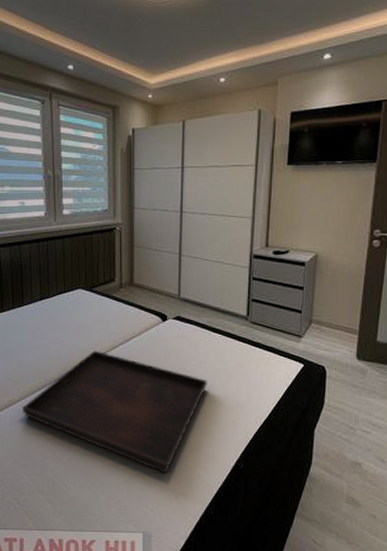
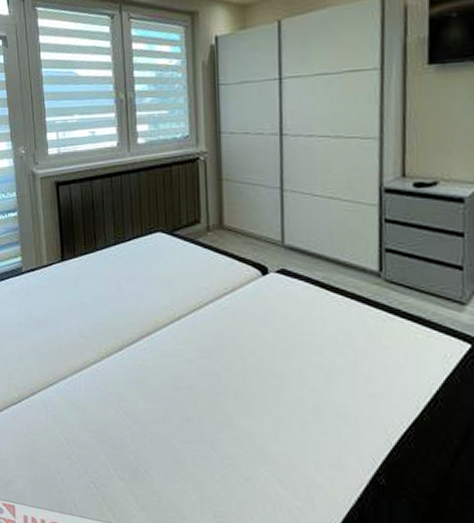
serving tray: present [23,350,207,474] -> none [98,308,326,477]

